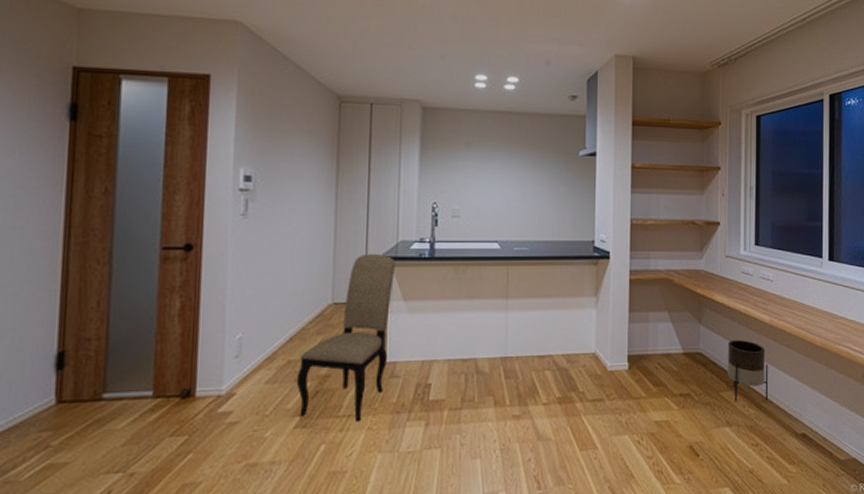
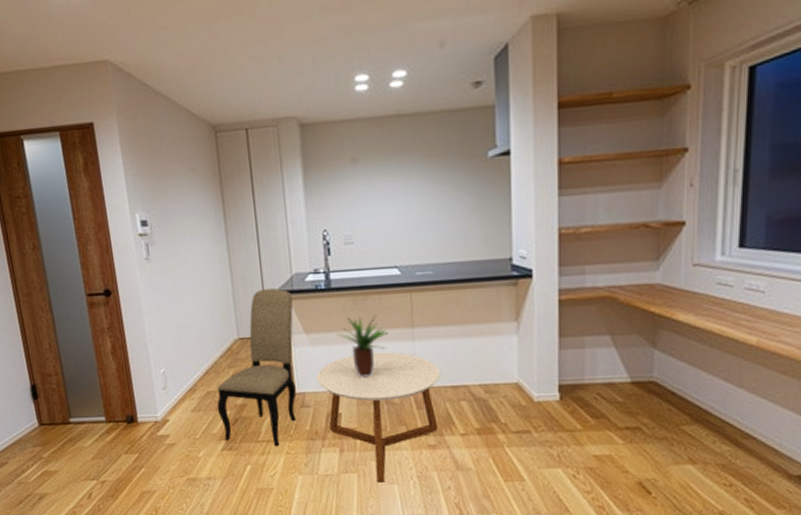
coffee table: none [410,321,529,458] -> present [316,352,441,483]
potted plant: none [435,285,485,347] -> present [337,315,389,378]
planter: present [727,339,769,402] -> none [692,365,752,438]

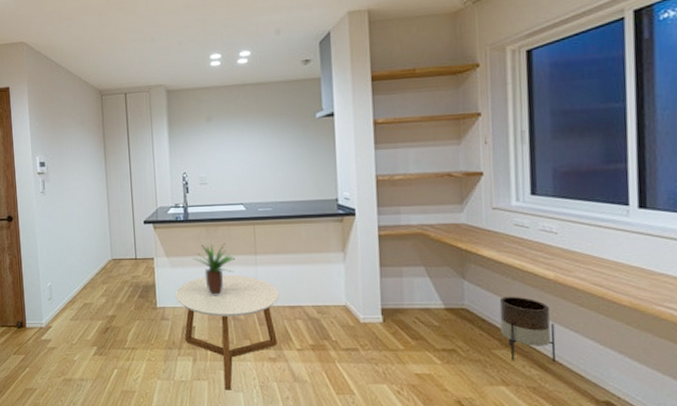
dining chair: present [217,287,297,447] -> none [91,218,158,354]
planter: none [692,365,752,438] -> present [499,296,556,362]

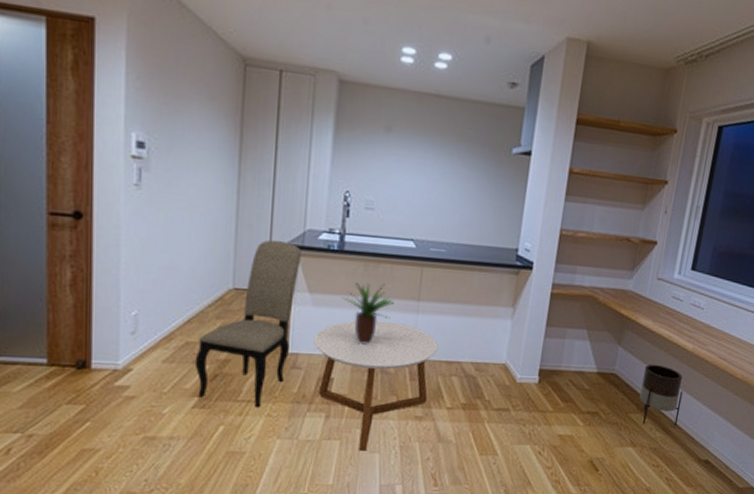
dining chair: none [91,218,158,354] -> present [194,240,302,408]

